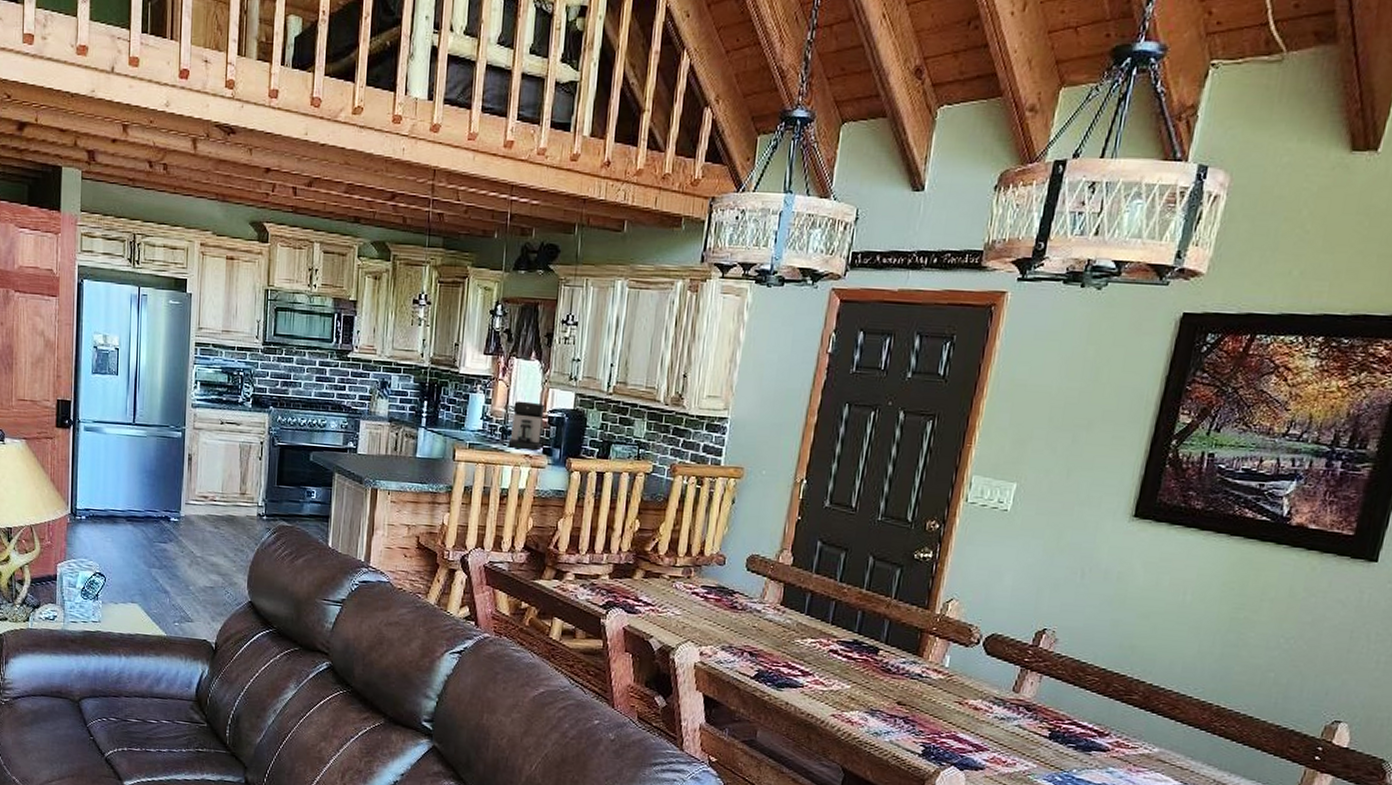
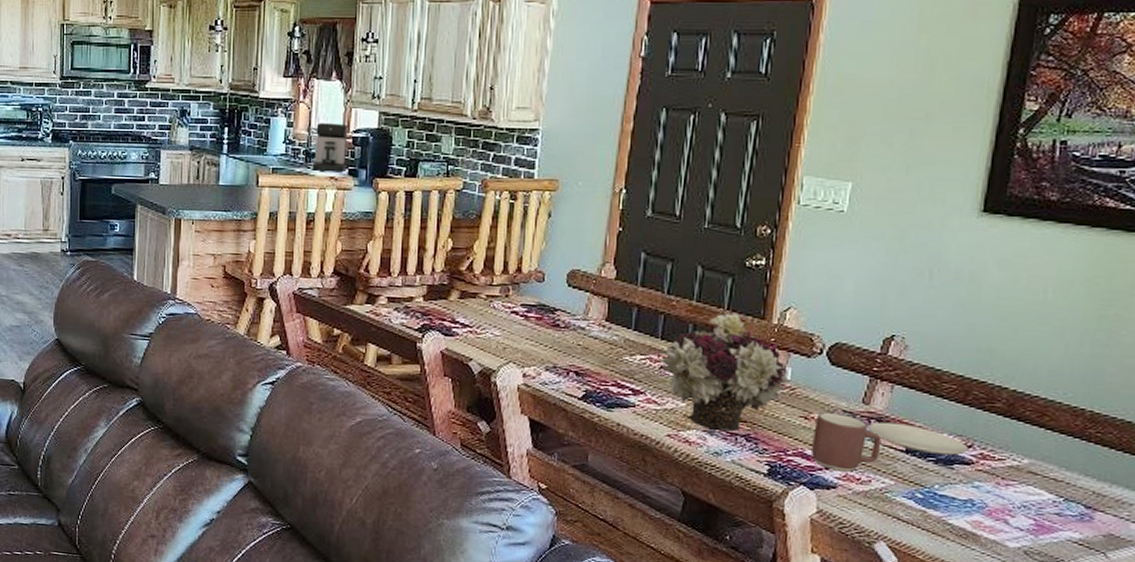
flower arrangement: none [827,602,947,713] -> present [658,313,789,431]
mug: none [963,698,1028,755] -> present [810,412,882,472]
plate: none [1017,709,1106,743] -> present [869,422,969,455]

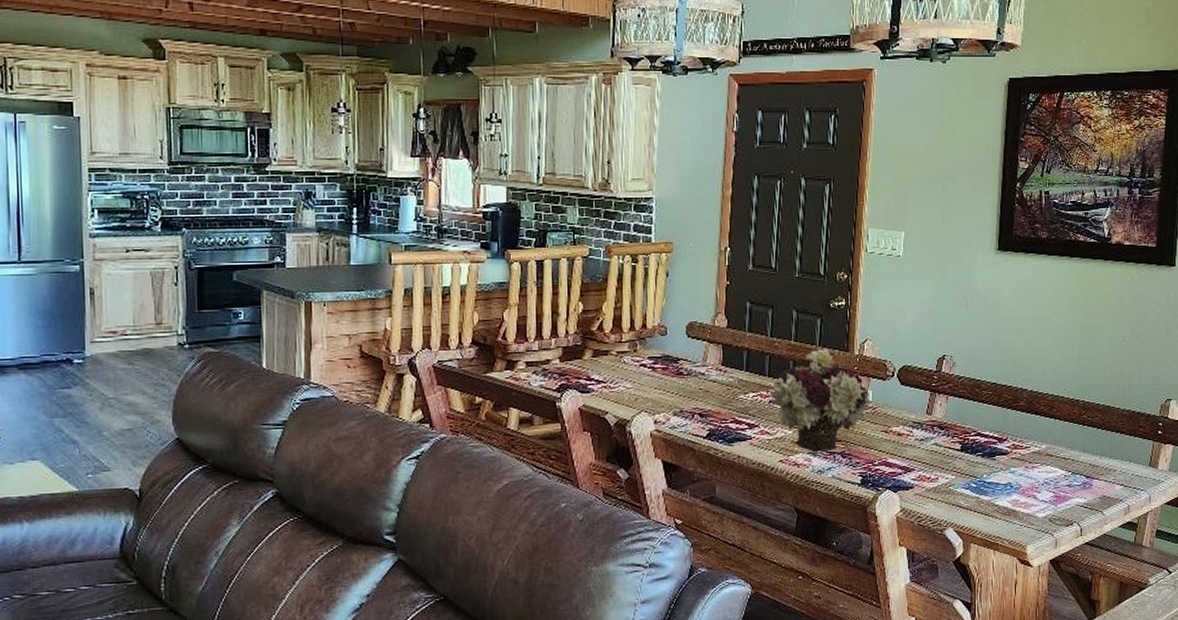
coffee maker: present [312,122,348,173] -> none [445,199,478,247]
mug: present [810,412,882,472] -> none [892,424,943,473]
plate: present [869,422,969,455] -> none [933,427,1005,450]

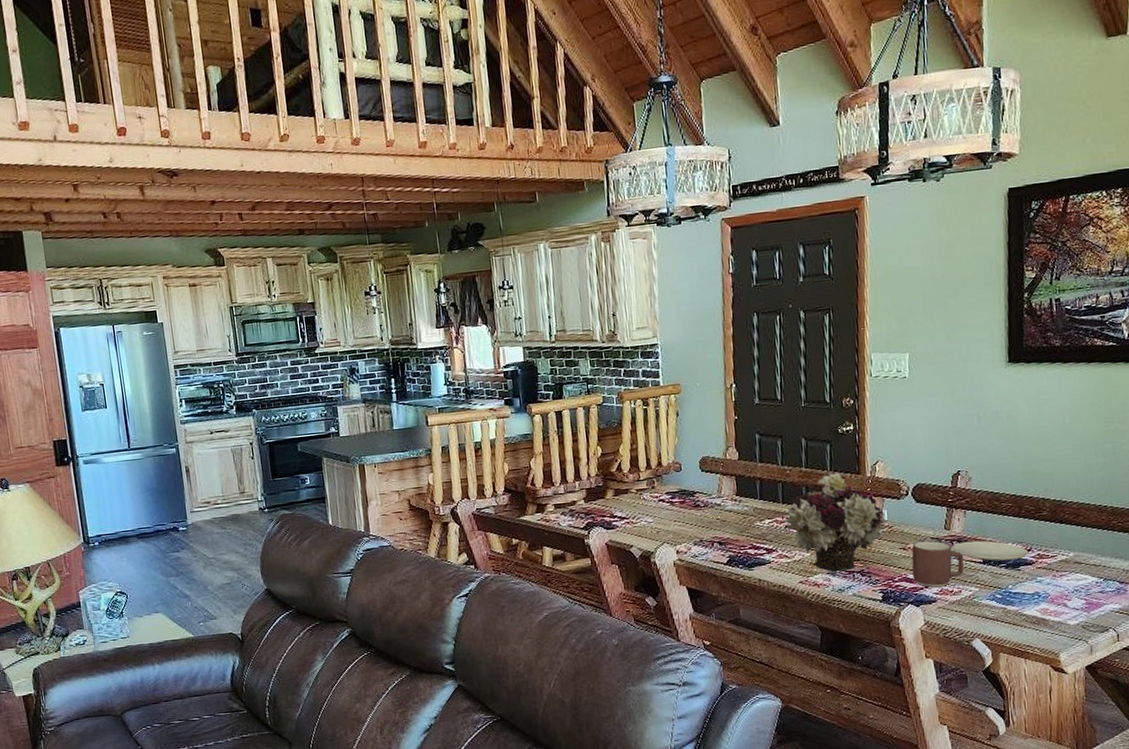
mug: none [892,424,943,473] -> present [911,540,965,588]
plate: none [933,427,1005,450] -> present [952,540,1029,562]

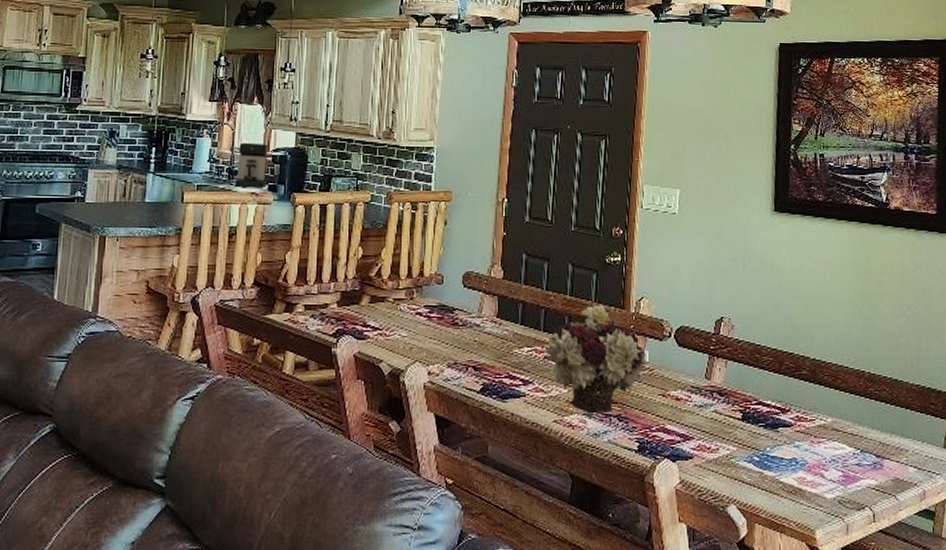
coffee maker: none [471,361,502,405] -> present [235,142,268,188]
mug: present [911,540,965,588] -> none [670,388,723,442]
plate: present [952,540,1029,562] -> none [712,394,788,419]

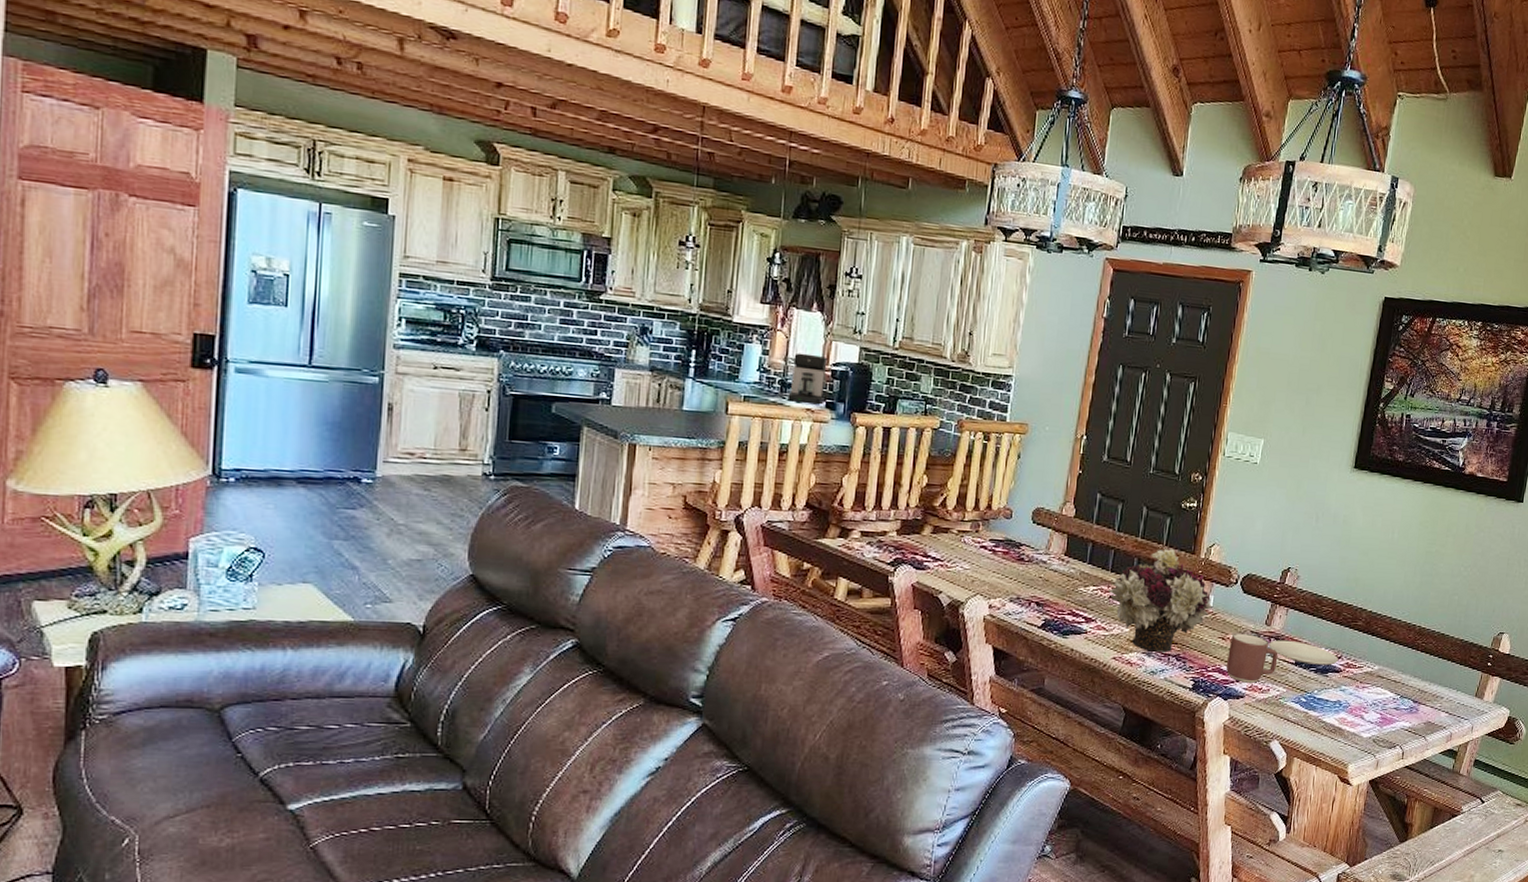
mug: none [670,388,723,442] -> present [1226,633,1278,683]
plate: none [712,394,788,419] -> present [1269,640,1339,665]

